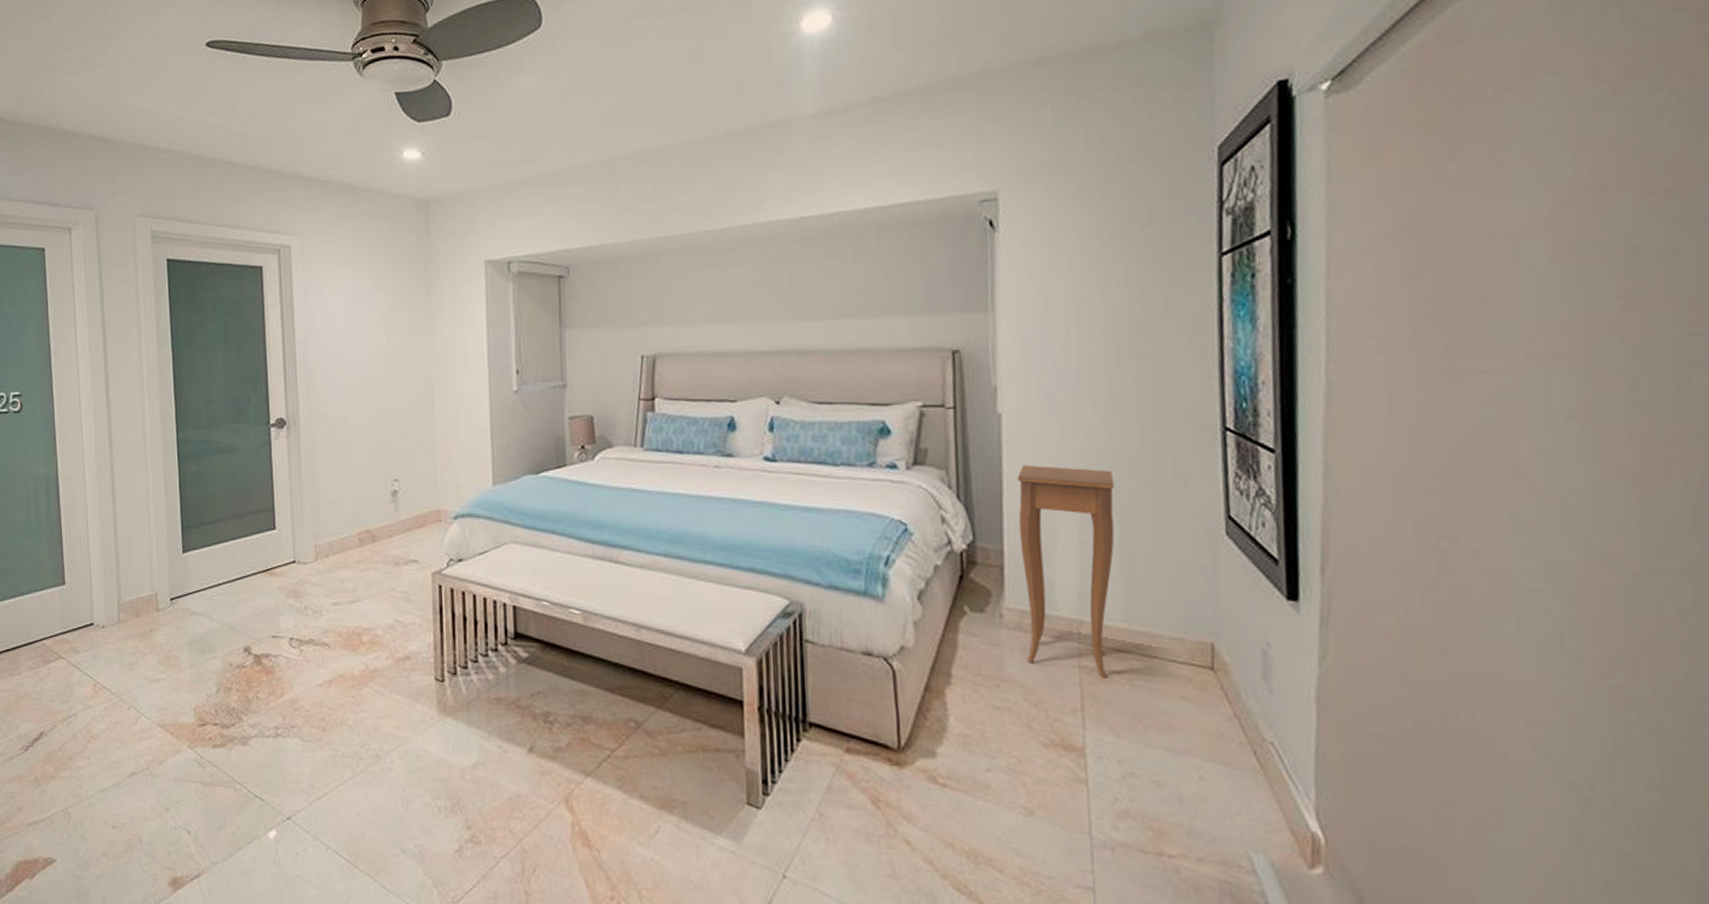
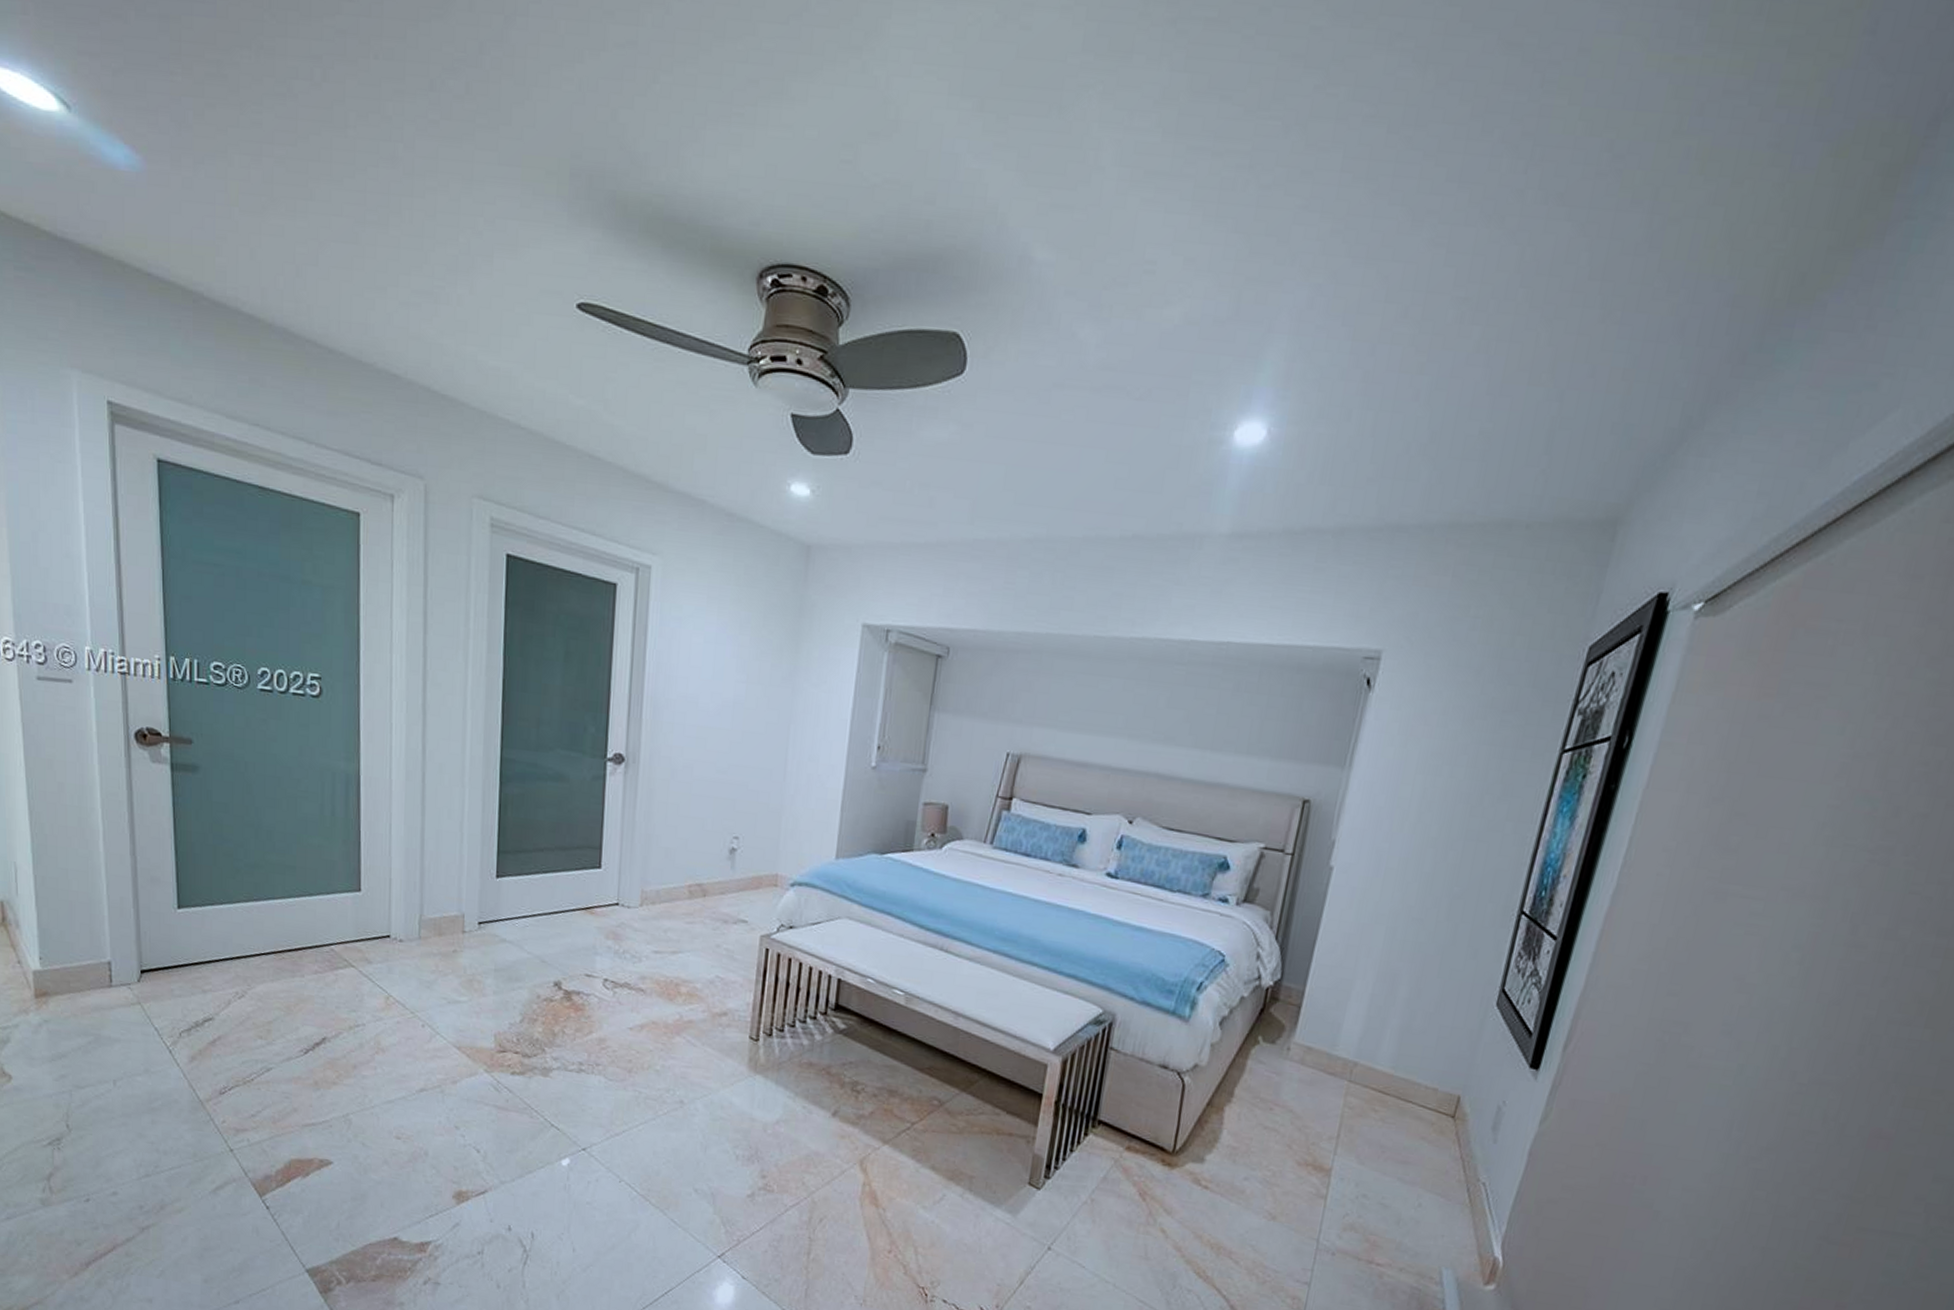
side table: present [1017,465,1115,678] -> none [1302,917,1416,1114]

